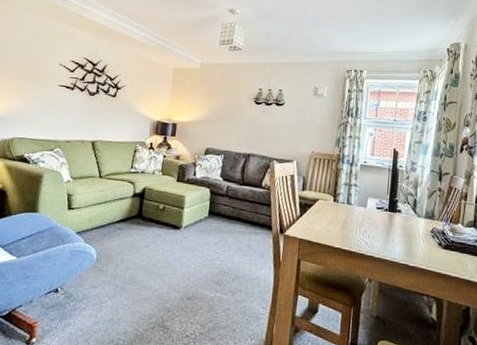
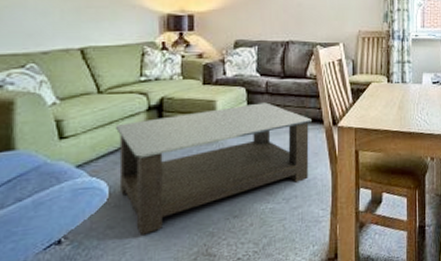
coffee table: none [104,203,262,299] -> present [114,102,312,236]

